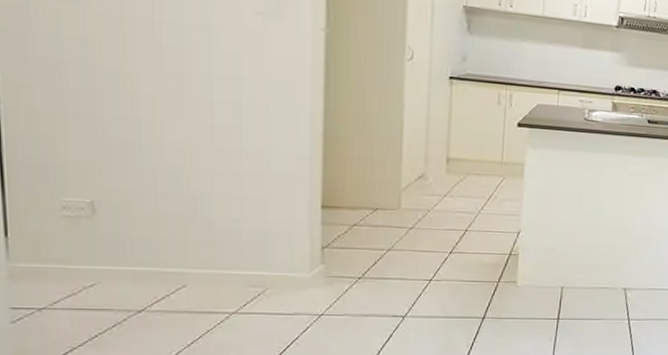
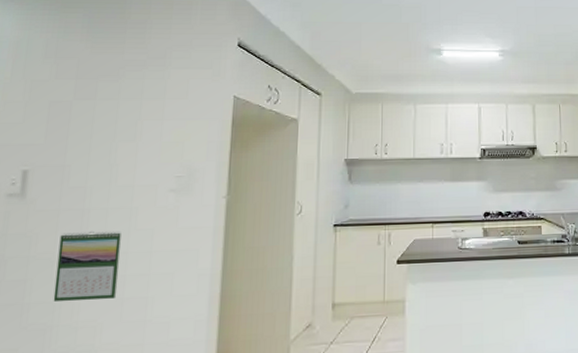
calendar: none [129,44,205,124] -> present [53,230,123,303]

